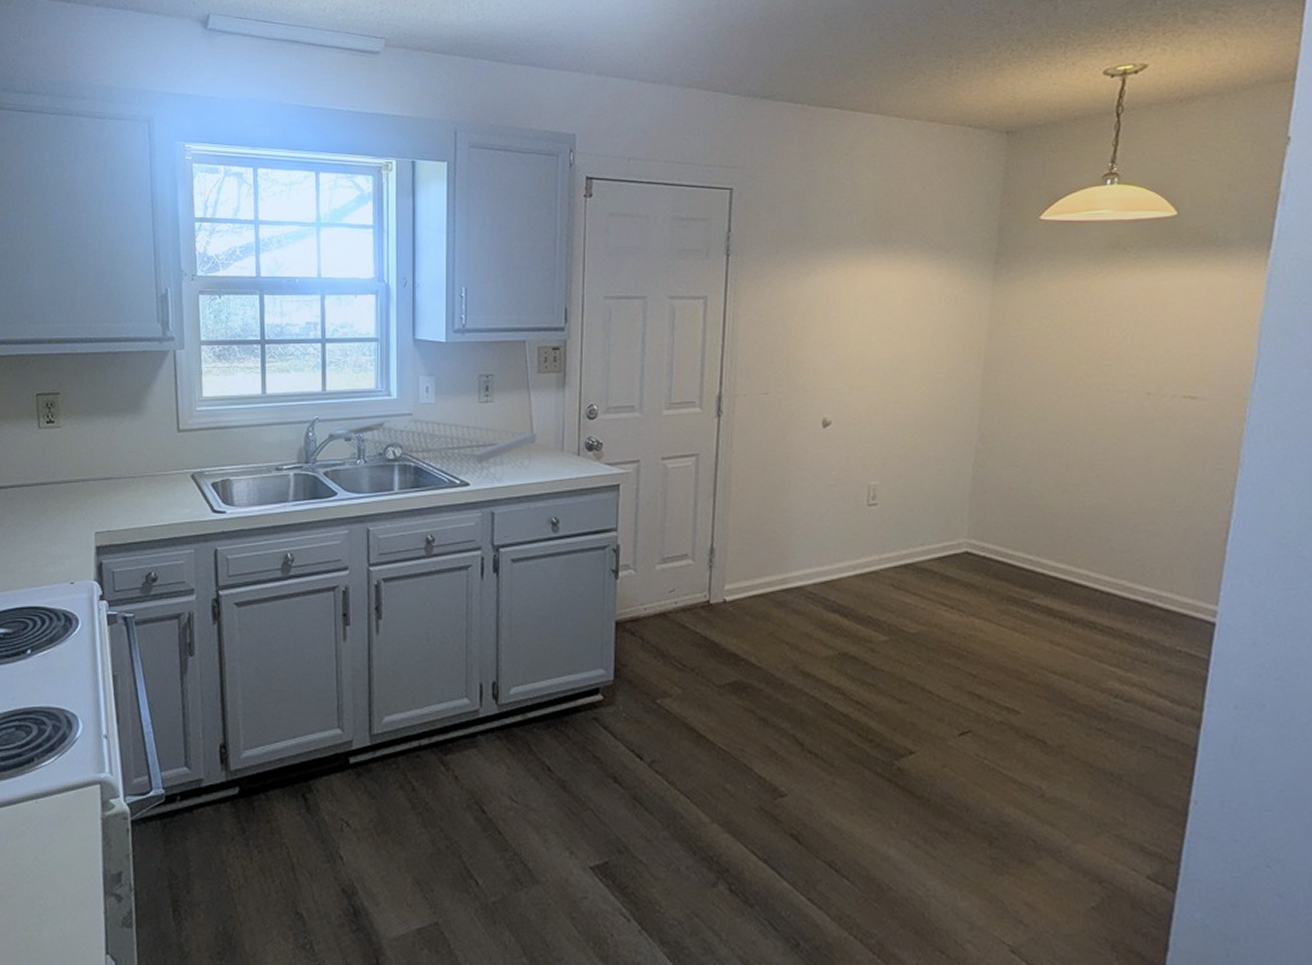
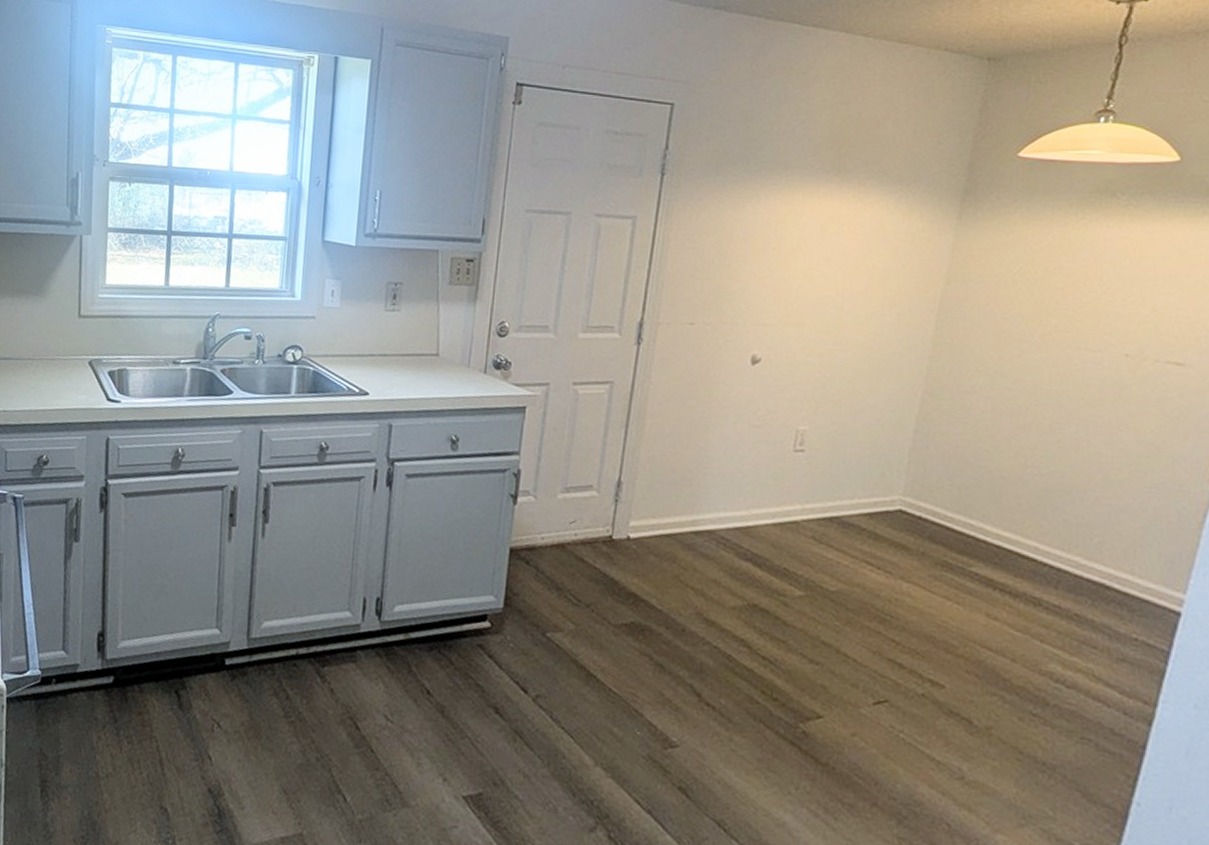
dish rack: present [327,418,538,482] -> none [227,319,444,394]

